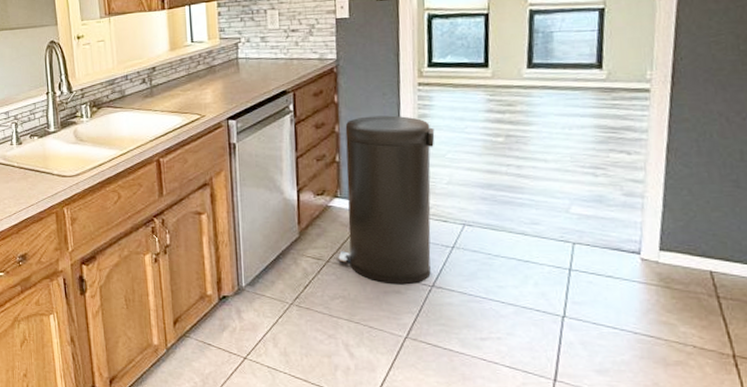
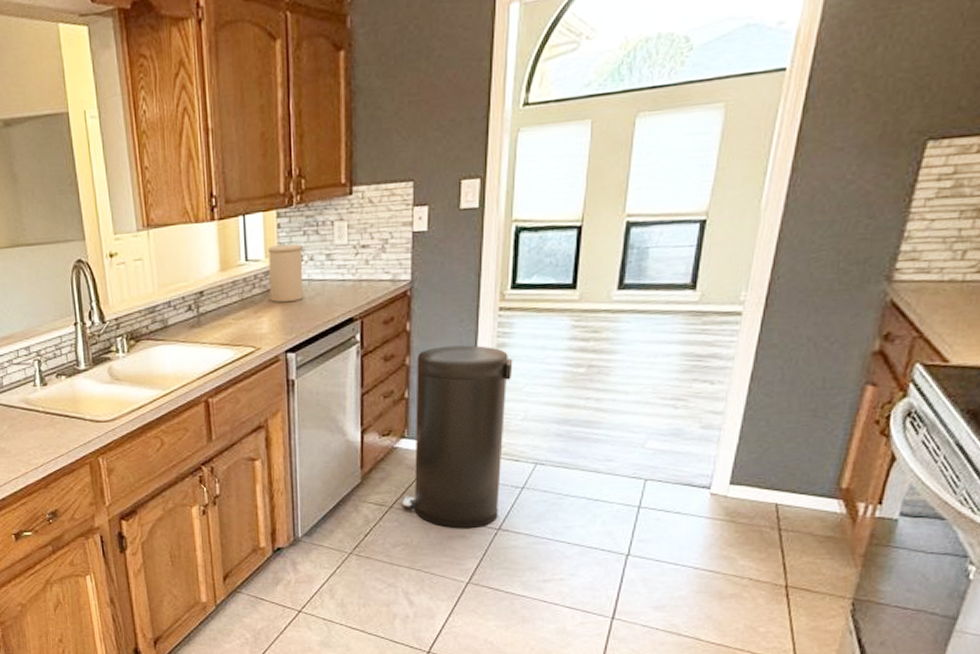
canister: none [211,28,242,77] -> present [268,244,303,303]

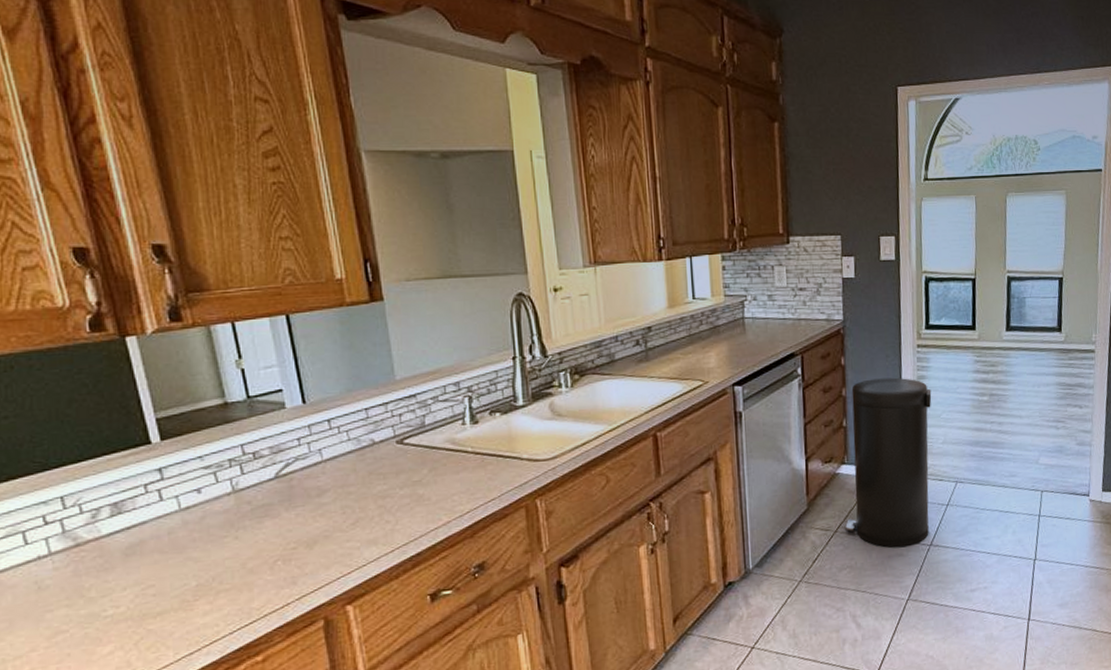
canister: present [268,244,303,303] -> none [714,285,748,339]

